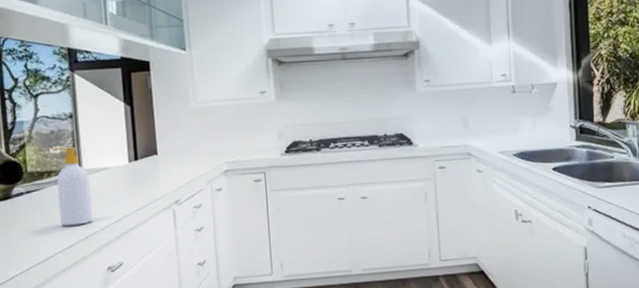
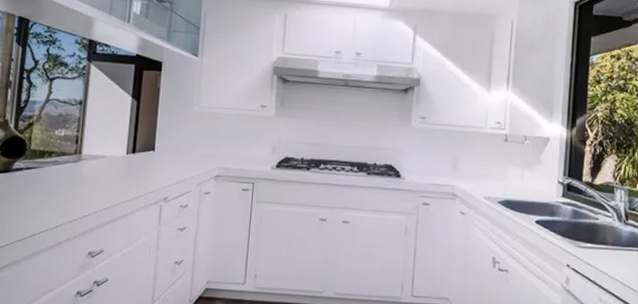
soap bottle: present [52,147,93,226] -> none [52,130,87,207]

